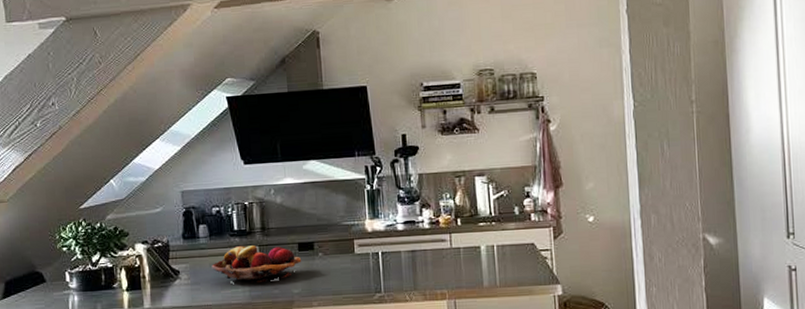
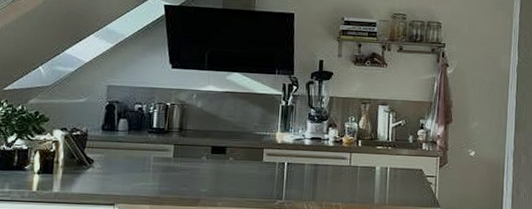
fruit basket: present [212,245,302,284] -> none [126,143,213,180]

